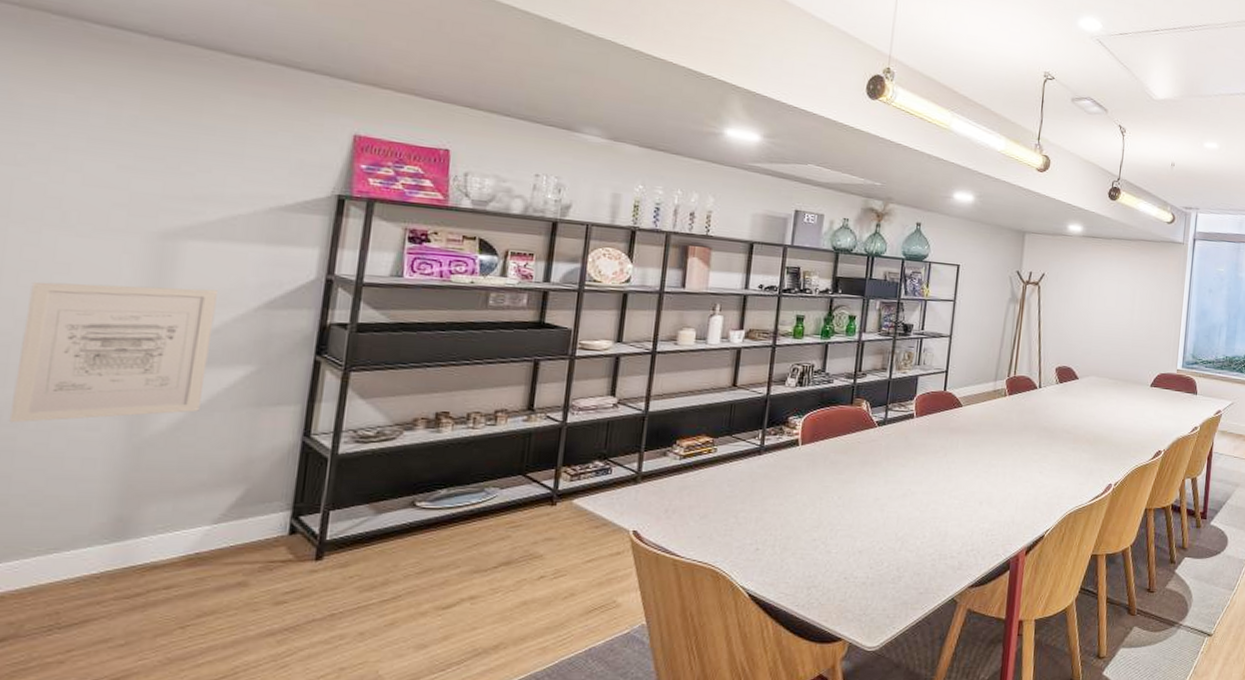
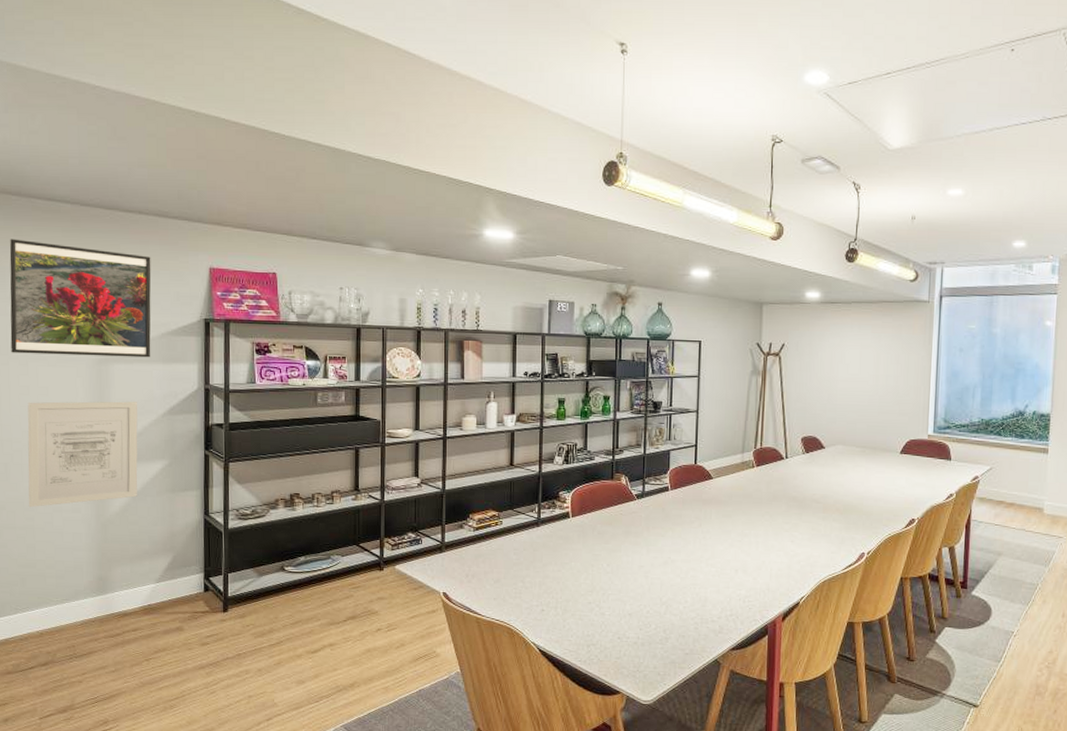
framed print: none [14,68,267,237] -> present [9,239,152,358]

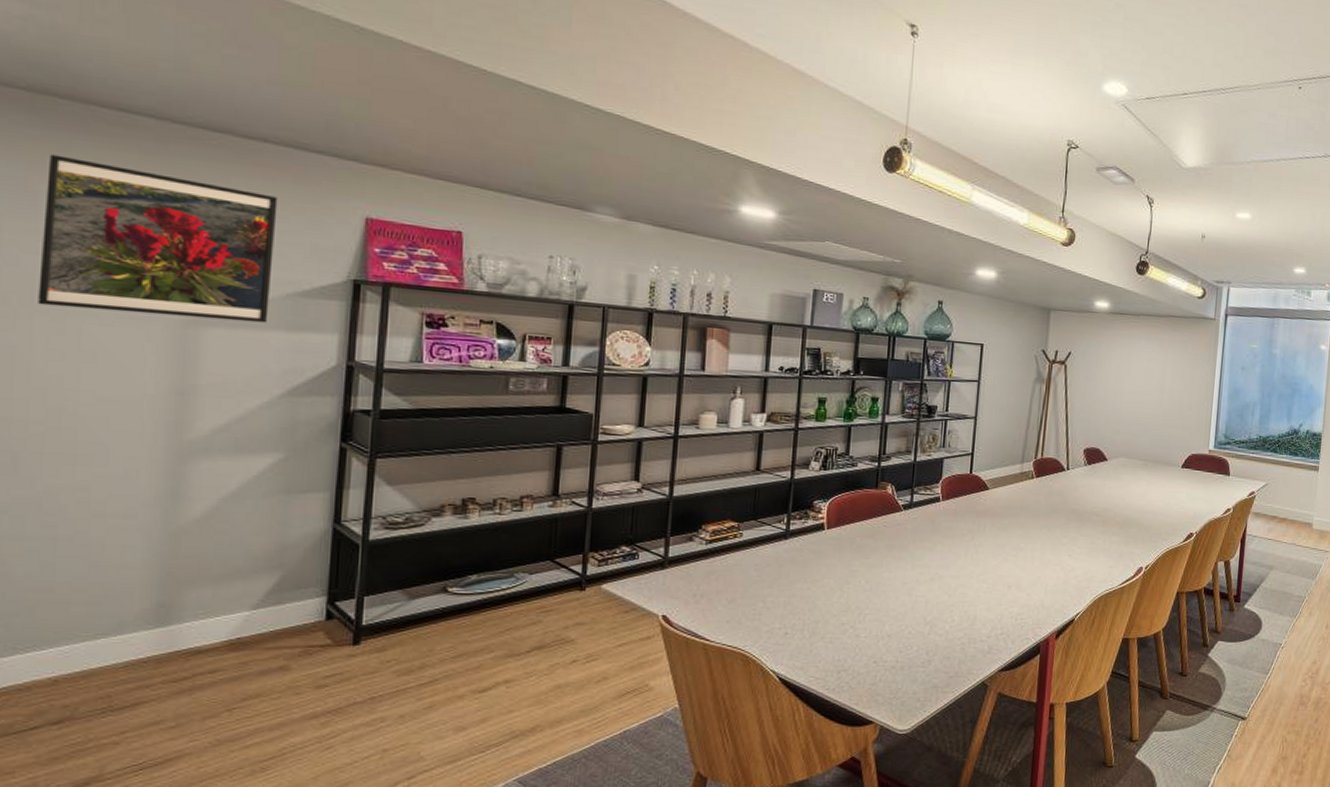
wall art: present [27,401,138,508] -> none [48,371,241,512]

